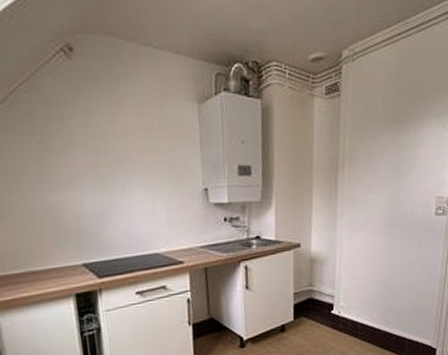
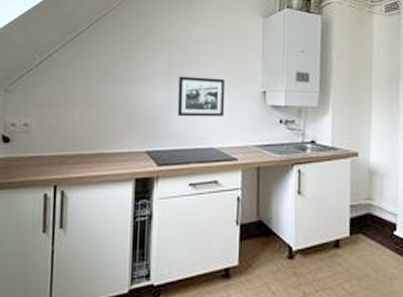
picture frame: none [109,176,166,224] -> present [177,76,225,117]

